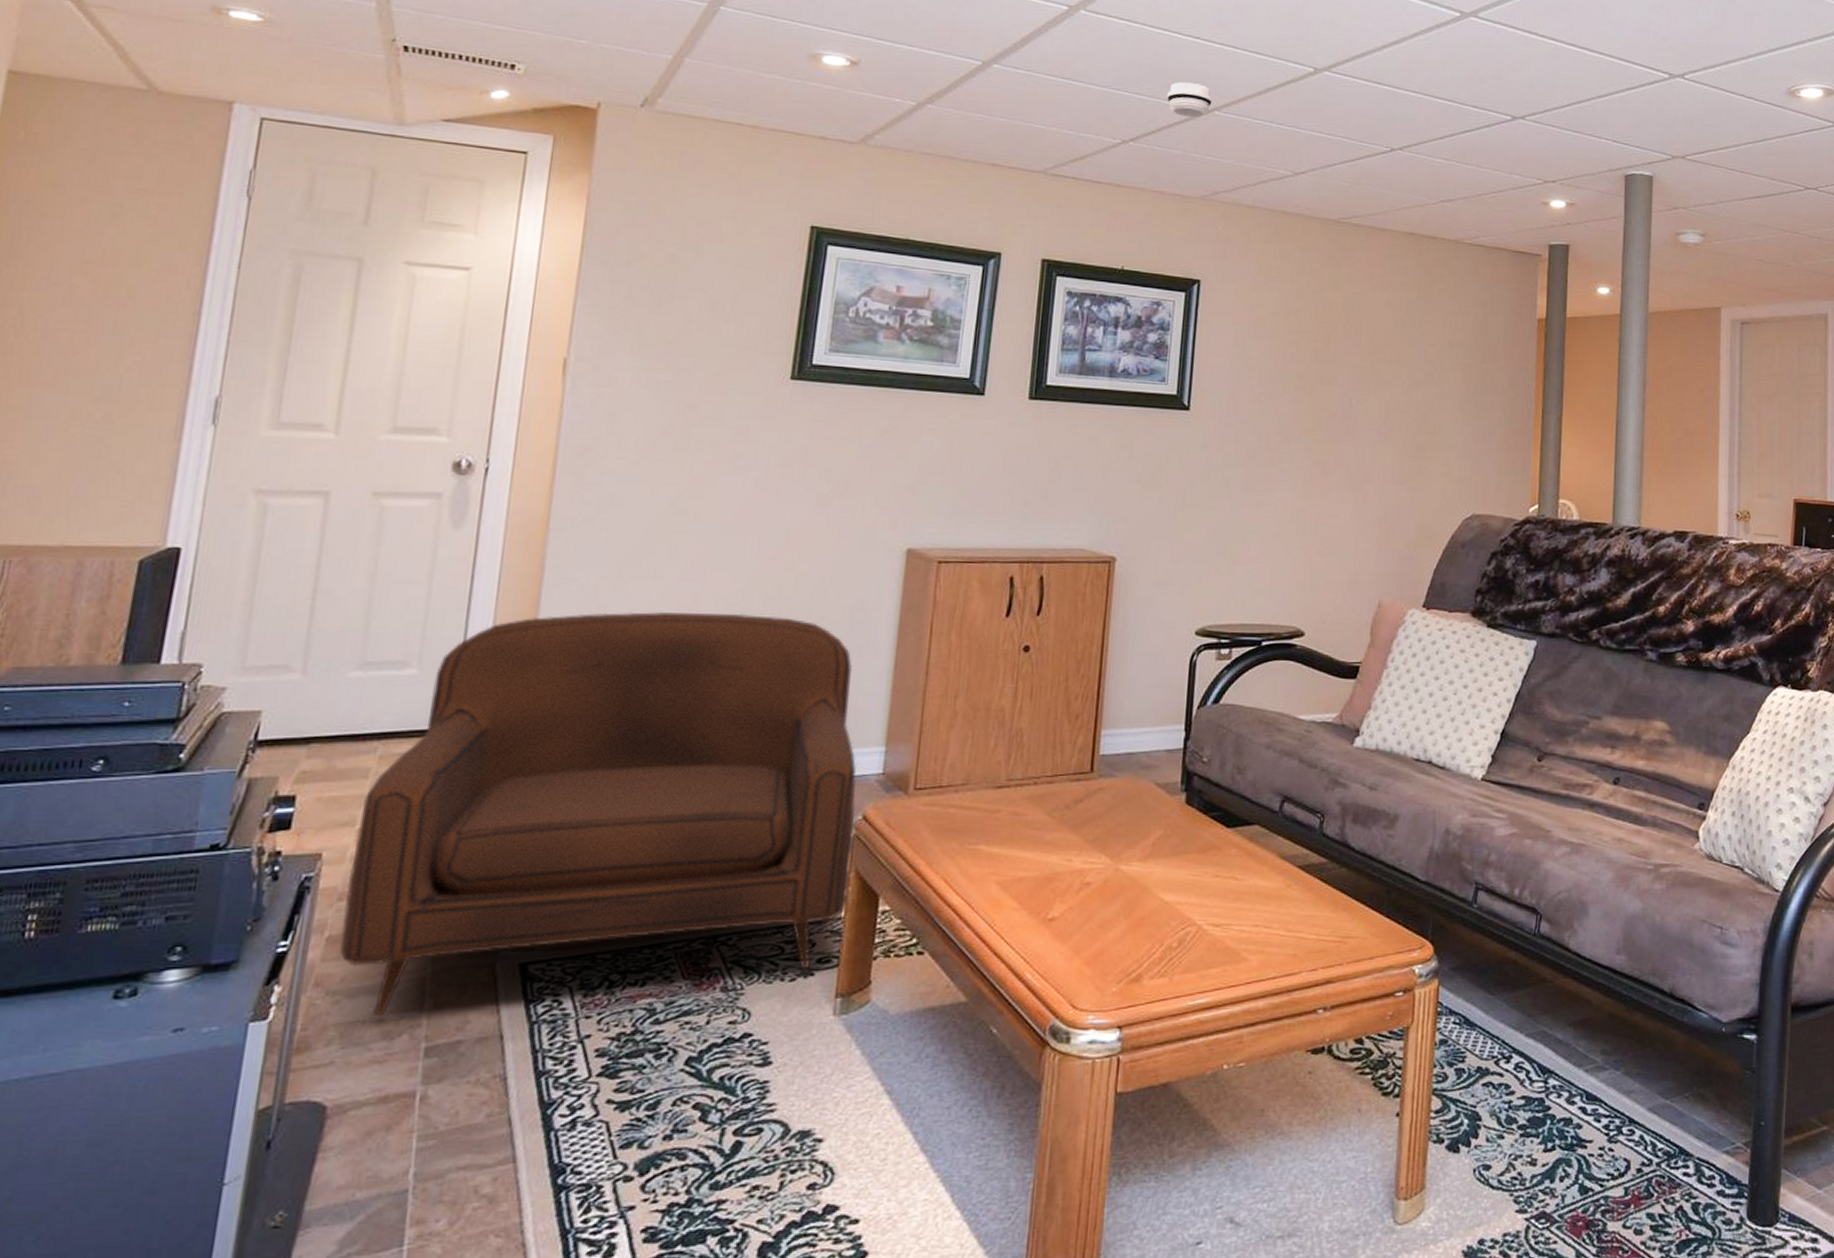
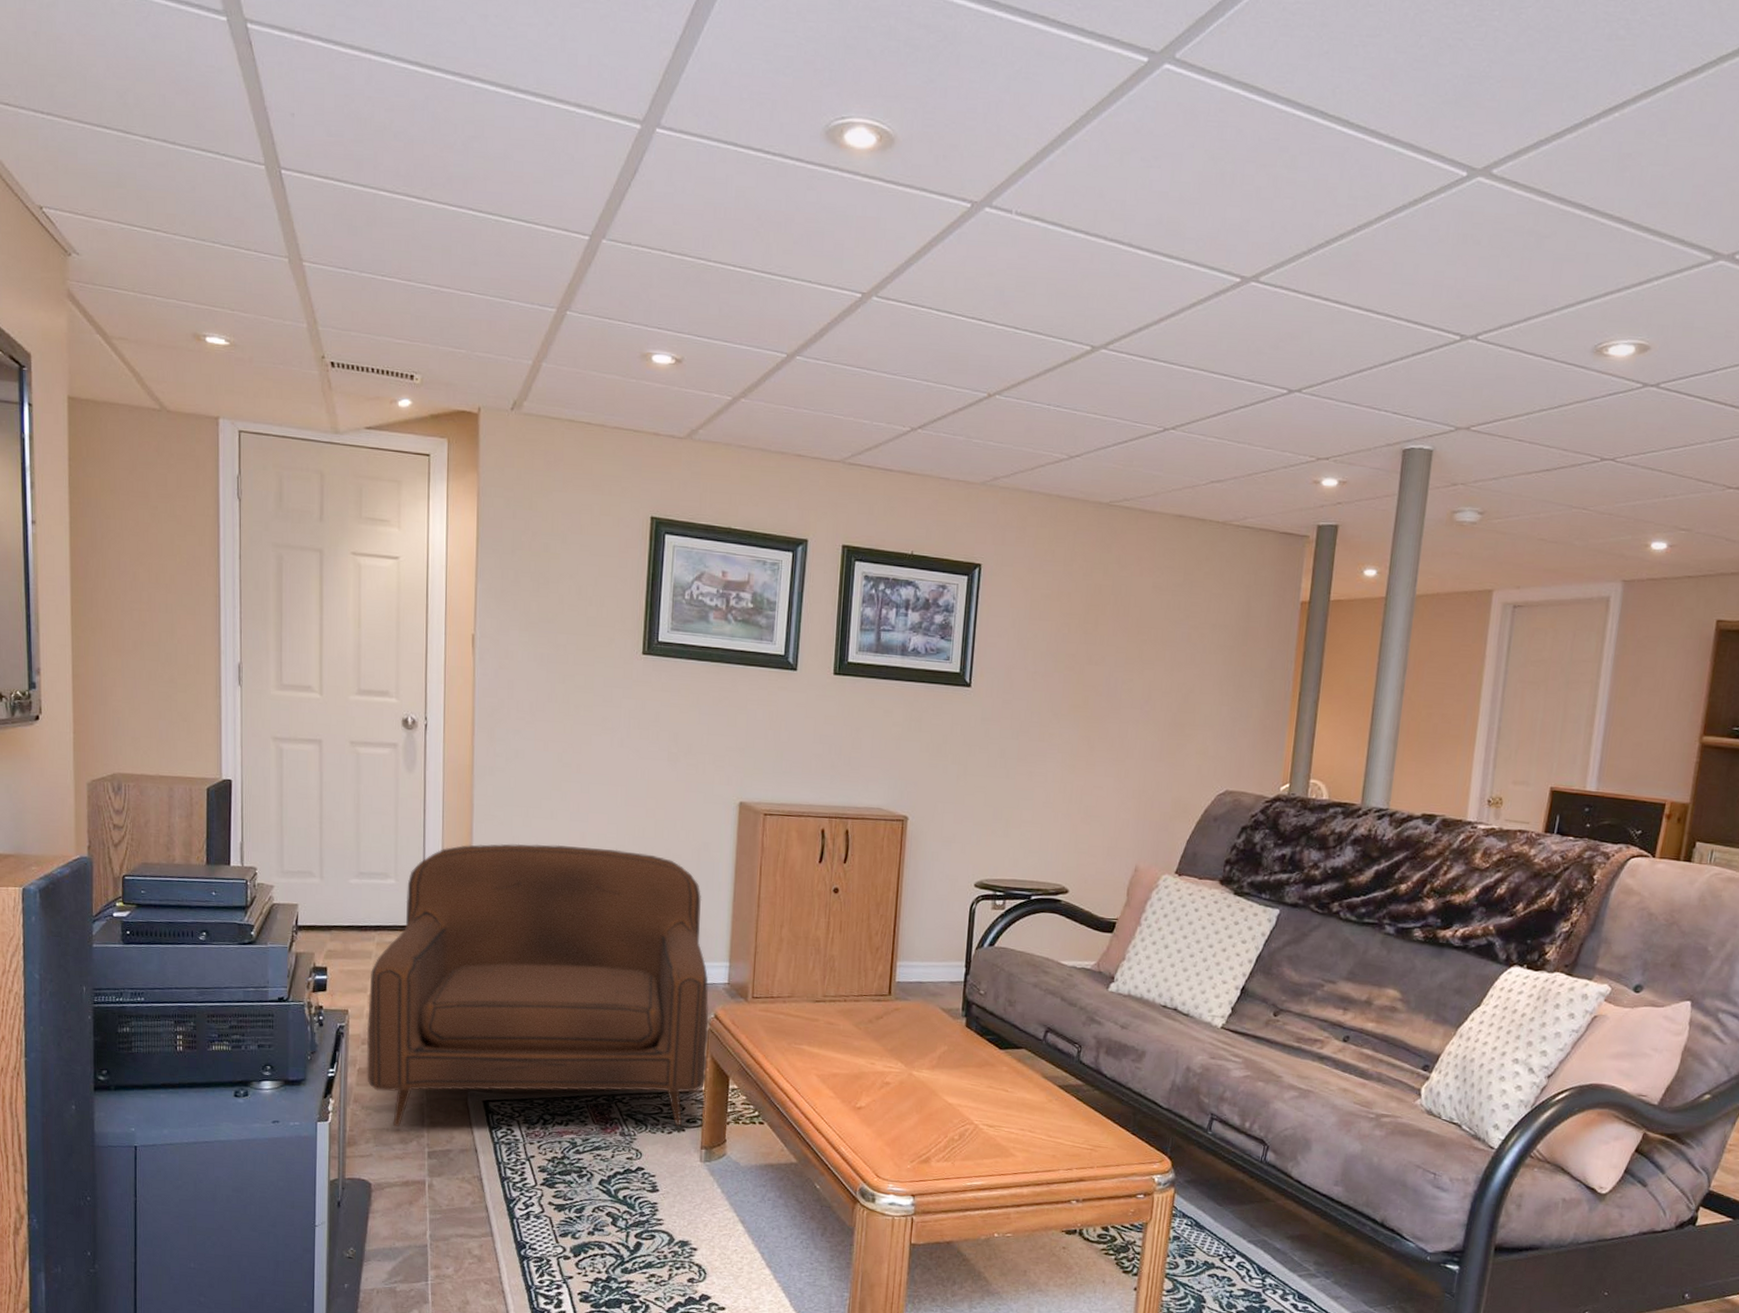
smoke detector: present [1167,82,1212,118] -> none [952,366,994,403]

